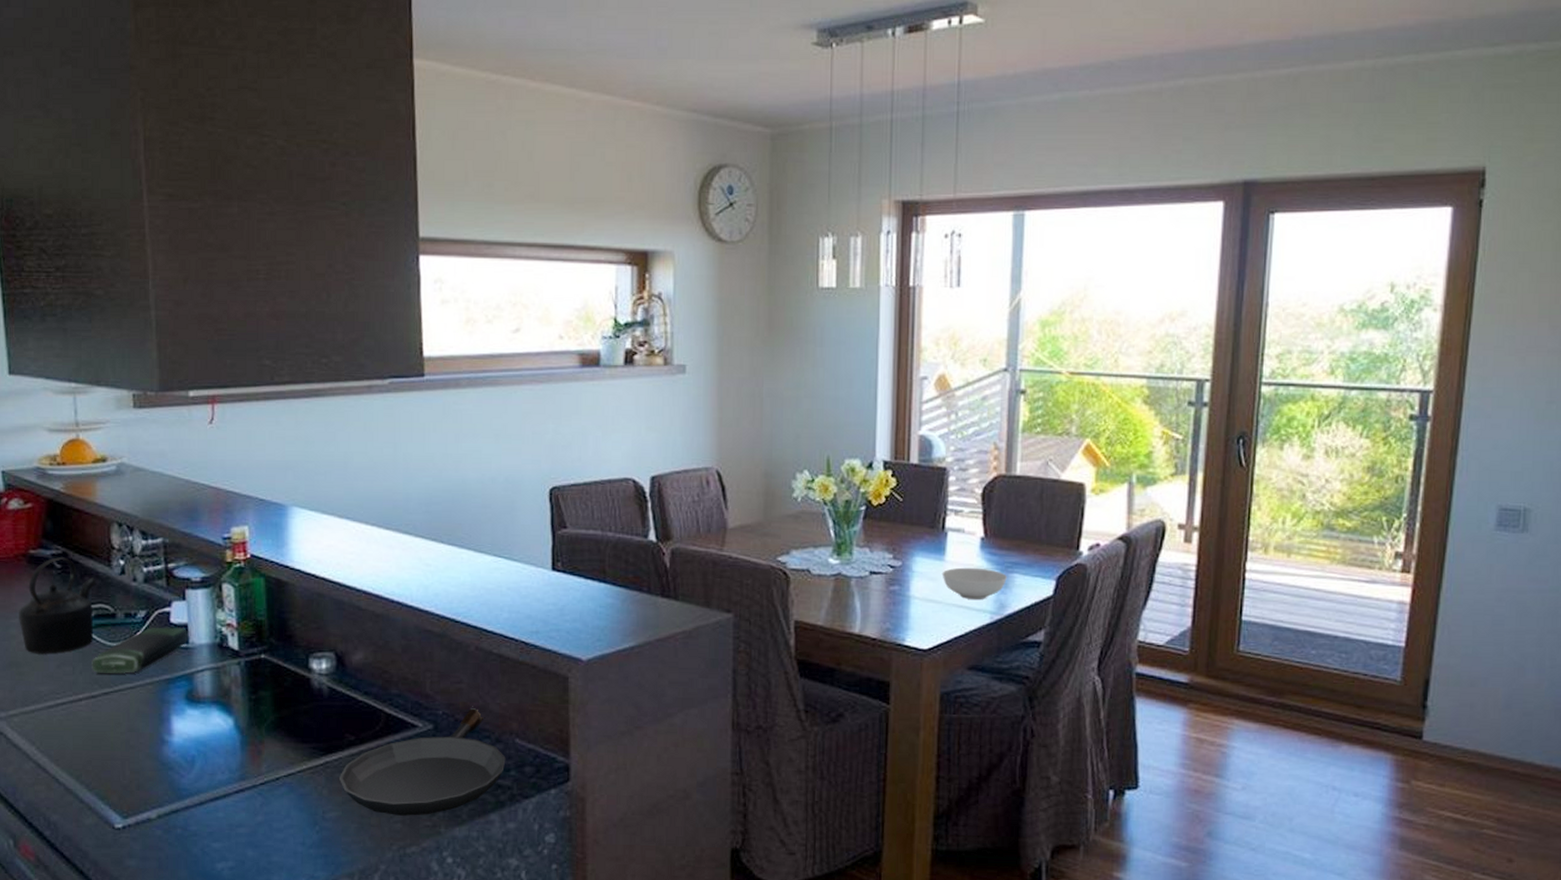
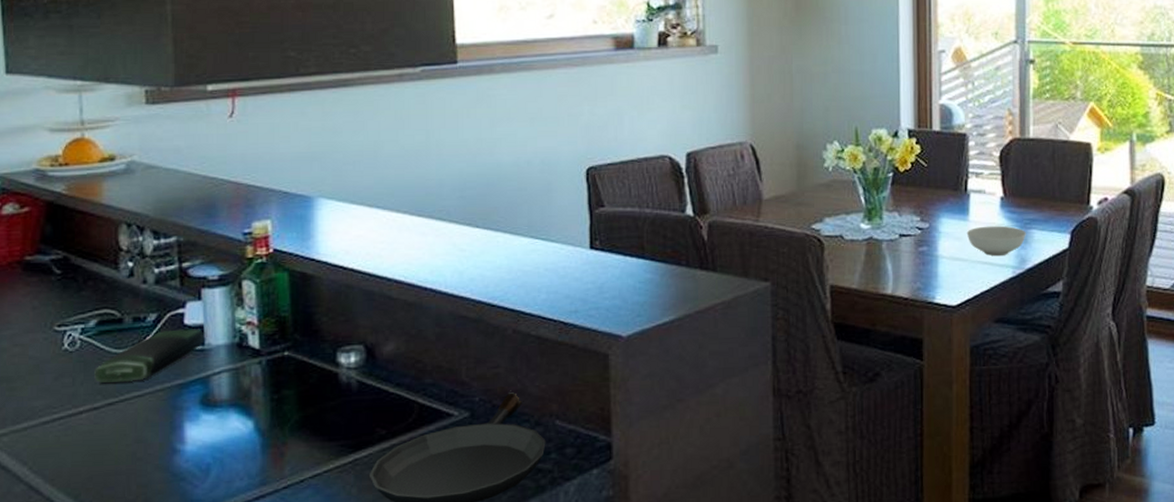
kettle: present [19,557,96,655] -> none [11,262,101,367]

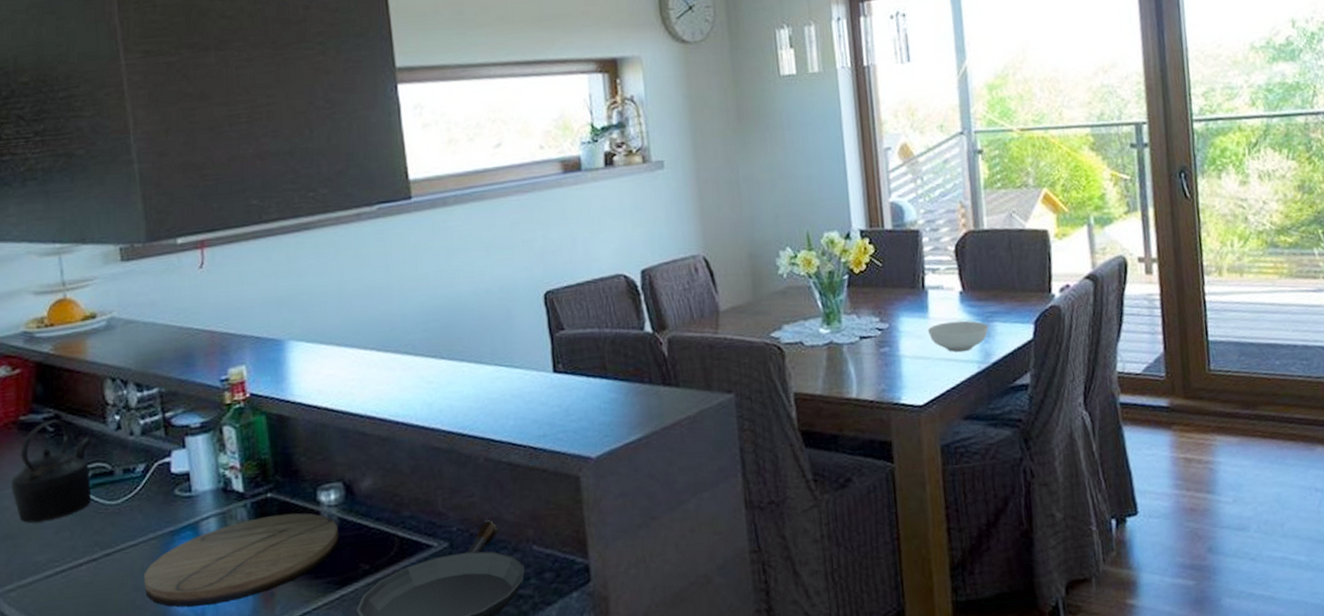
kettle: none [11,262,101,367] -> present [11,420,92,523]
mobile phone: present [94,329,205,384] -> none [91,476,191,536]
cutting board: none [148,373,357,462] -> present [144,513,340,607]

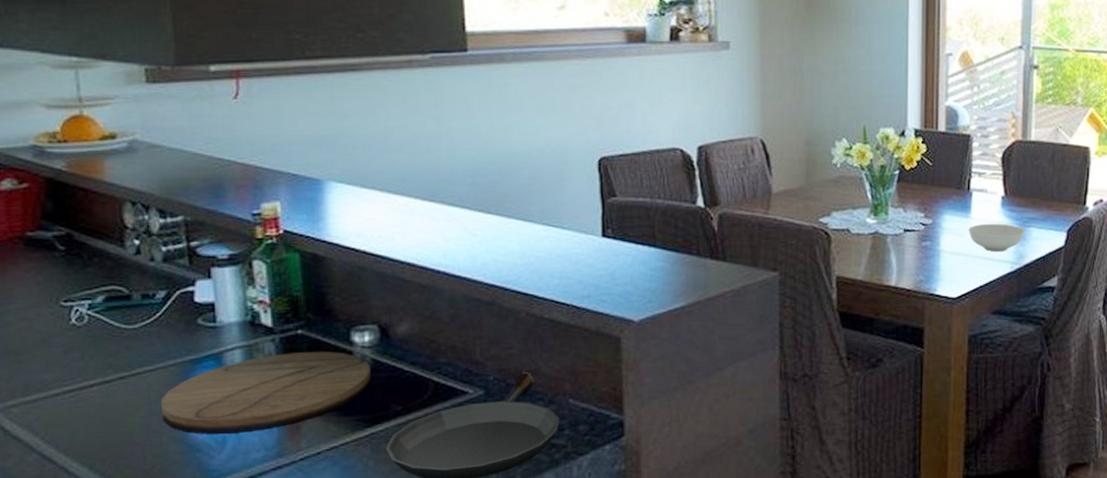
kettle: present [11,420,92,523] -> none [15,239,107,341]

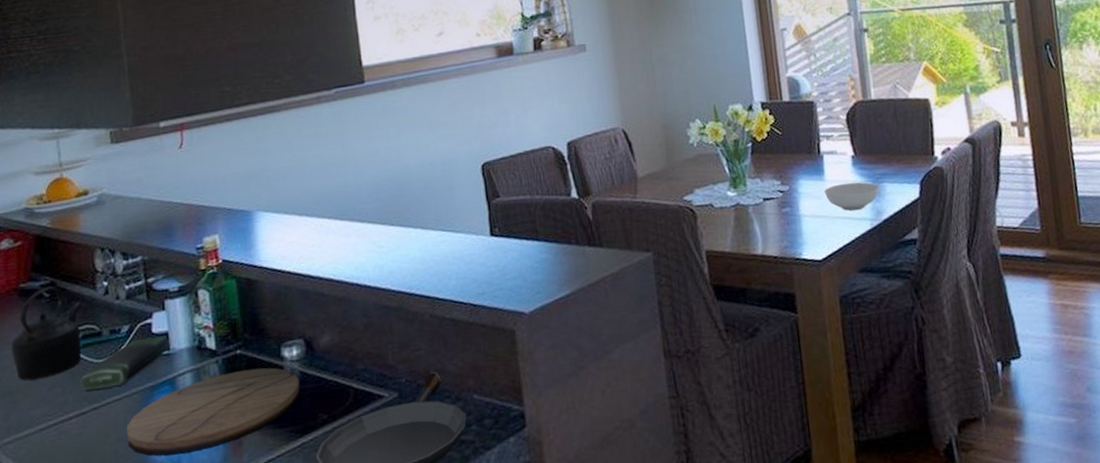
kettle: none [15,239,107,341] -> present [11,286,83,380]
mobile phone: none [104,306,216,358] -> present [80,336,170,391]

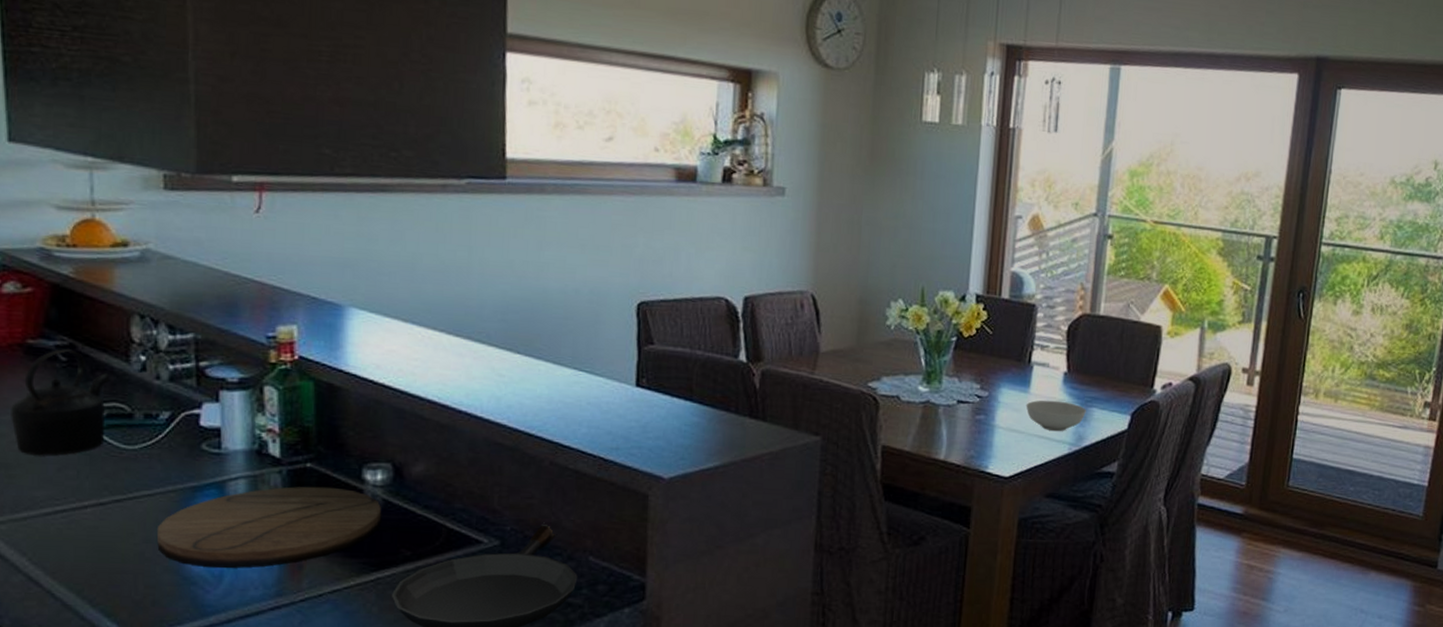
mobile phone: present [80,336,170,391] -> none [101,430,222,481]

